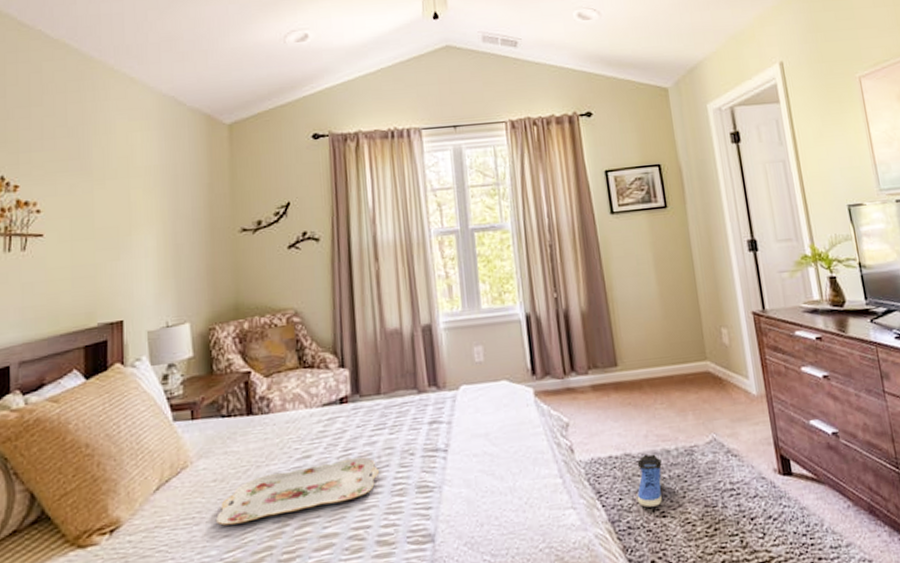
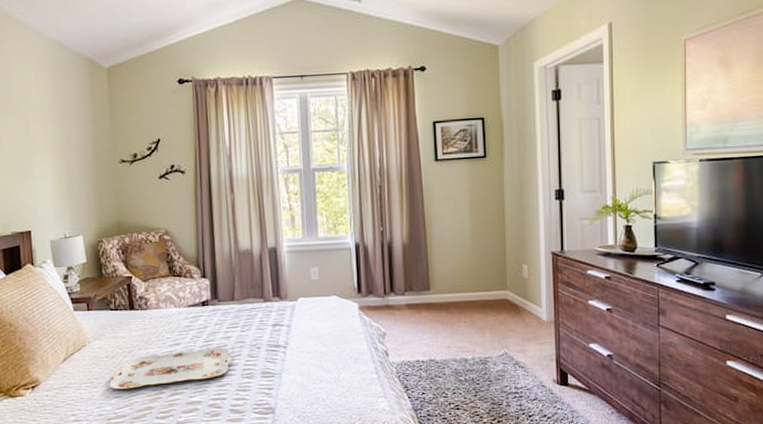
sneaker: present [636,453,662,507] -> none [437,360,460,401]

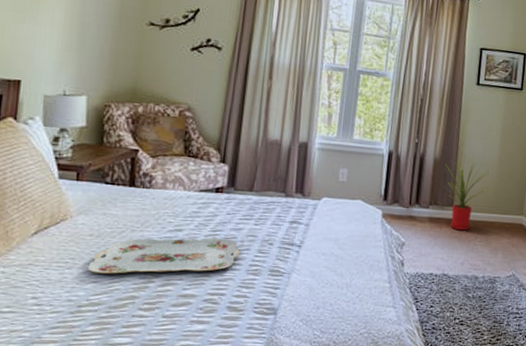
house plant: none [414,239,465,314] -> present [441,159,489,231]

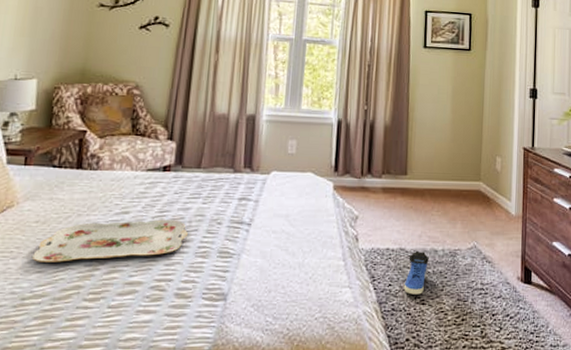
house plant: present [441,159,489,231] -> none [393,125,443,200]
sneaker: none [444,276,470,316] -> present [403,250,429,295]

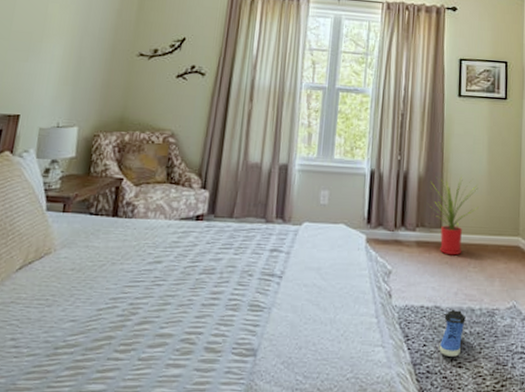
serving tray: present [32,219,188,262] -> none [67,270,219,312]
house plant: none [393,125,443,200] -> present [427,176,479,256]

